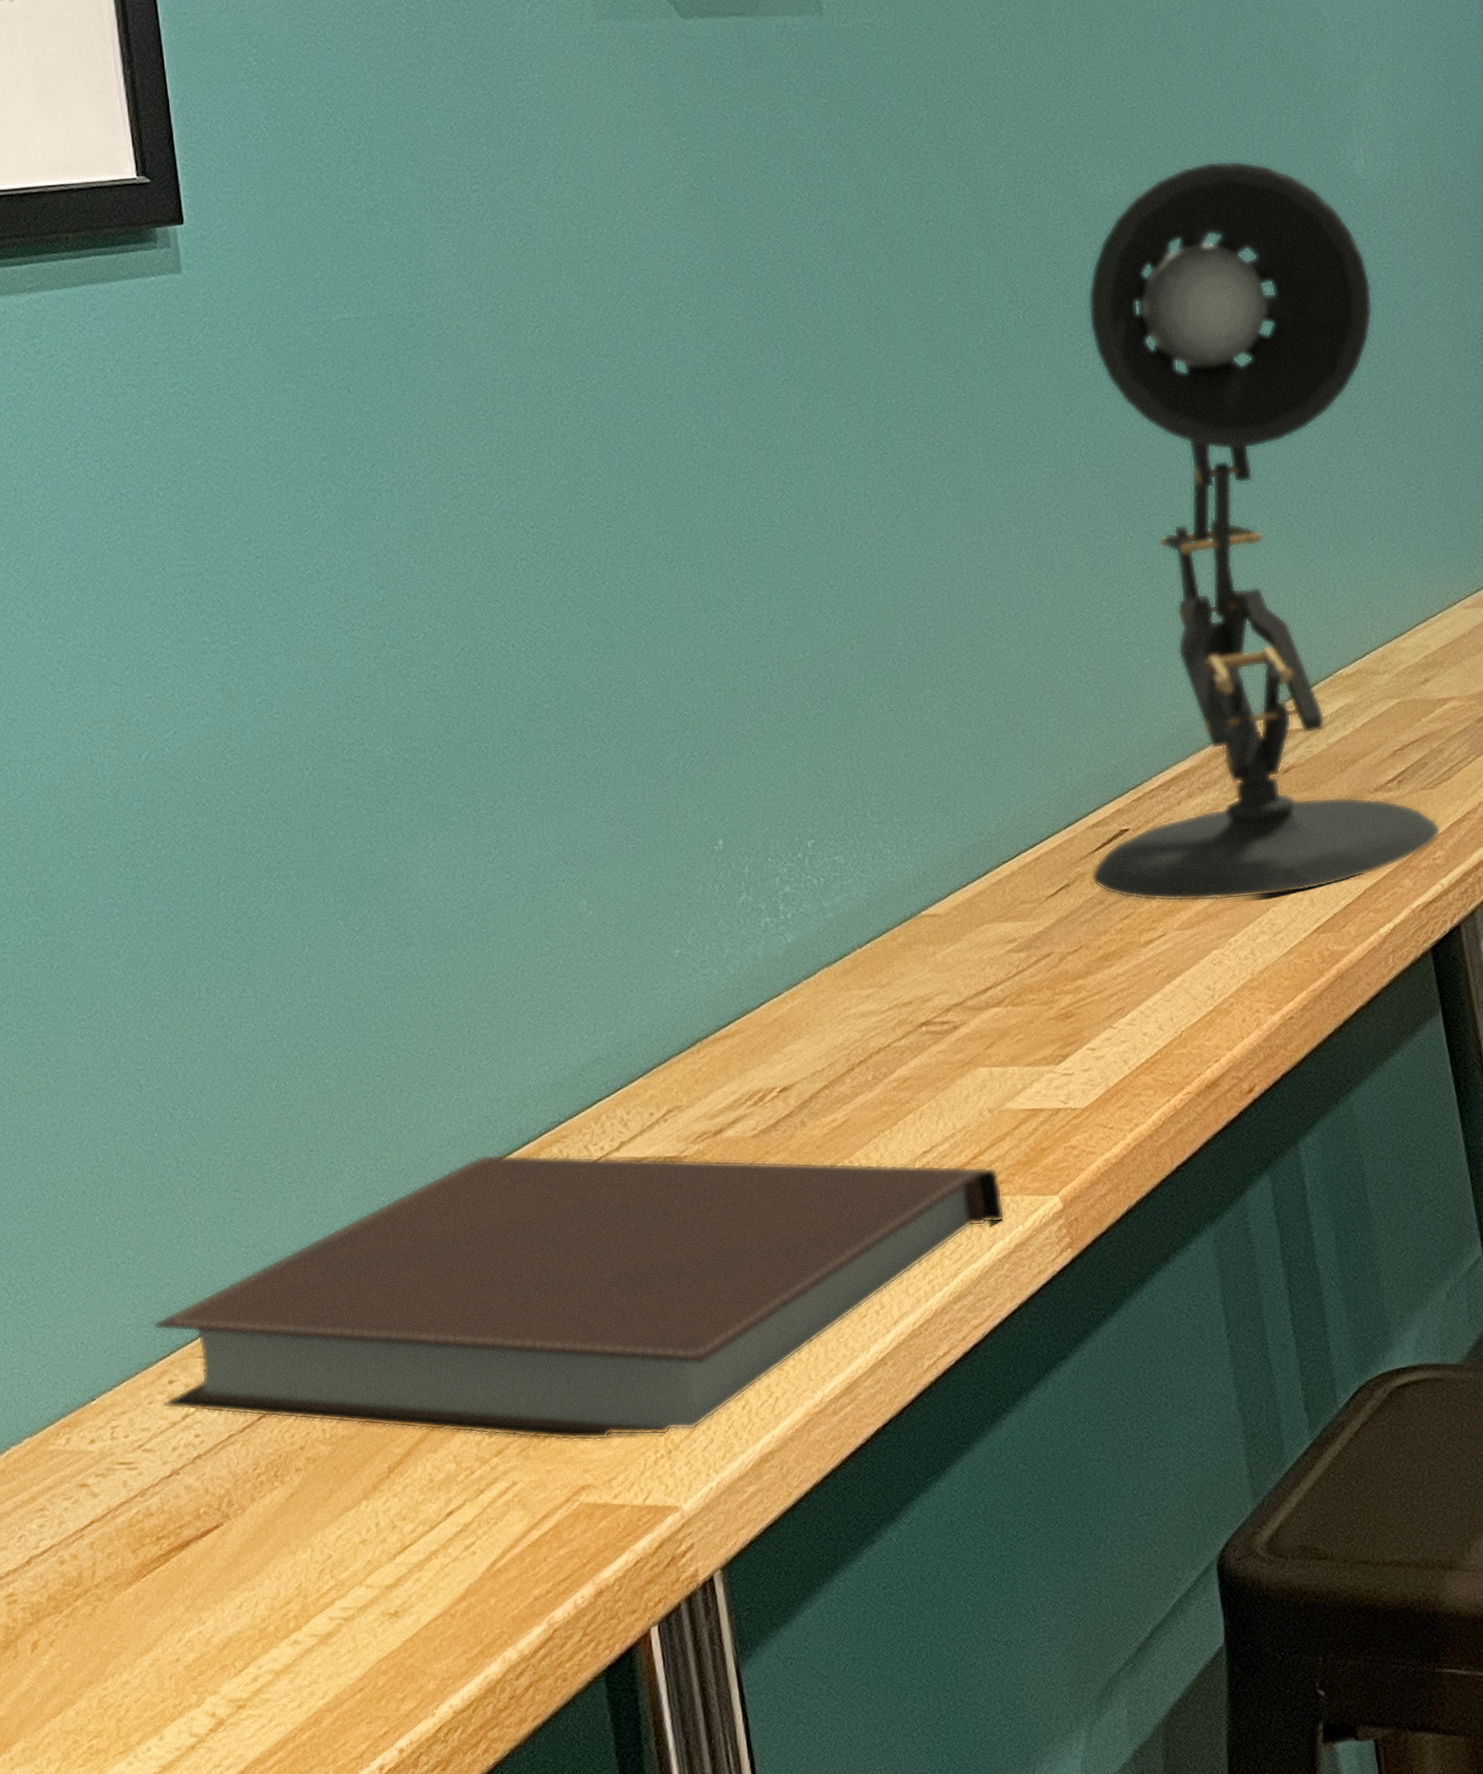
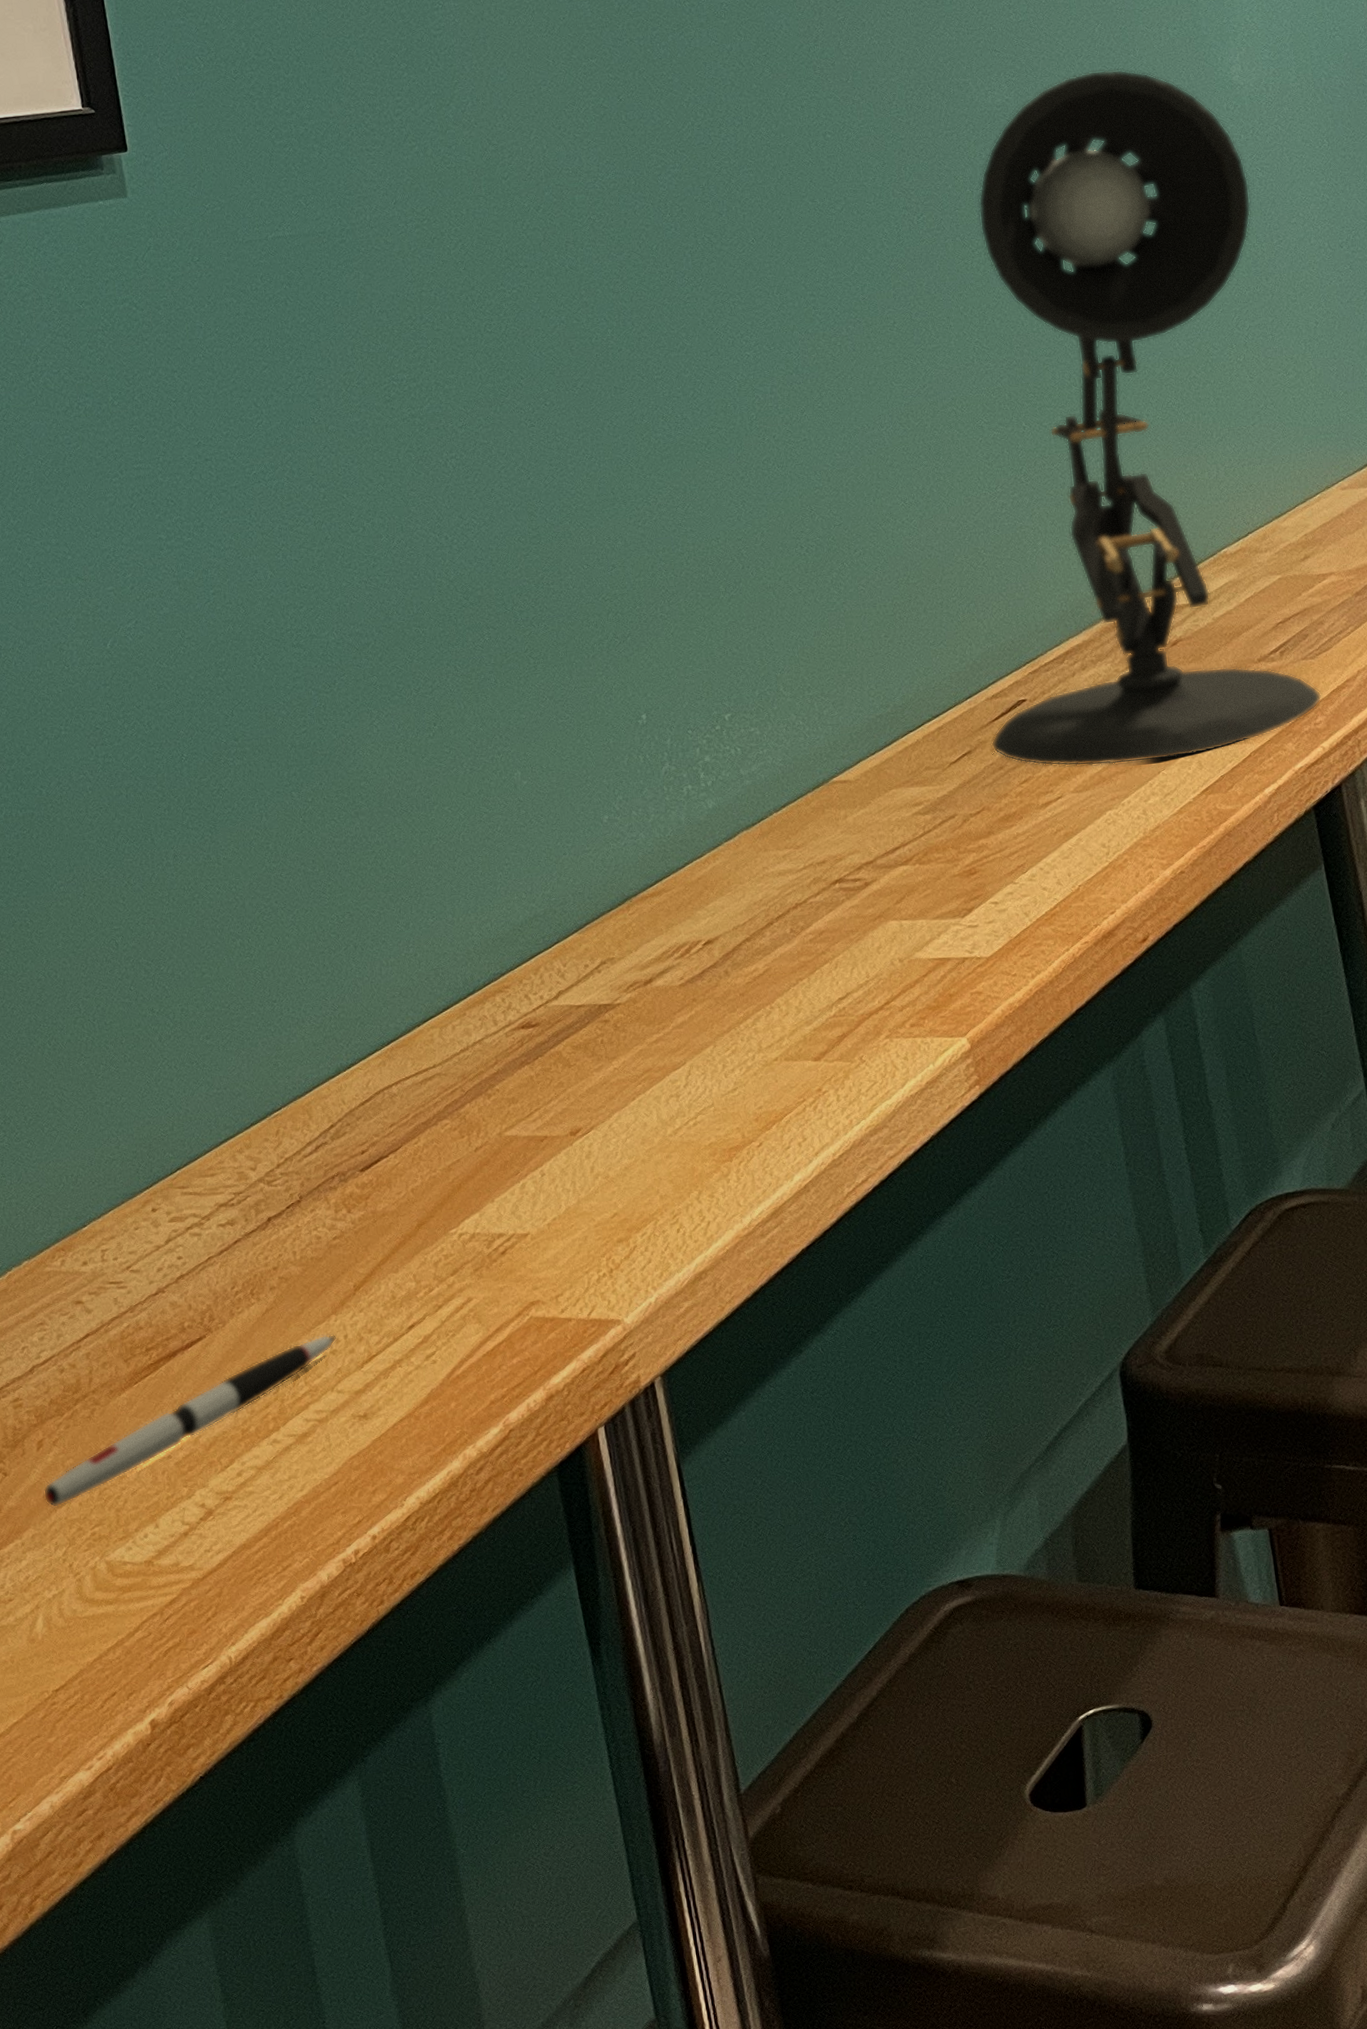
pen: none [36,1521,368,1718] -> present [43,1334,338,1508]
notebook: present [153,1154,1006,1441] -> none [136,1003,917,1262]

